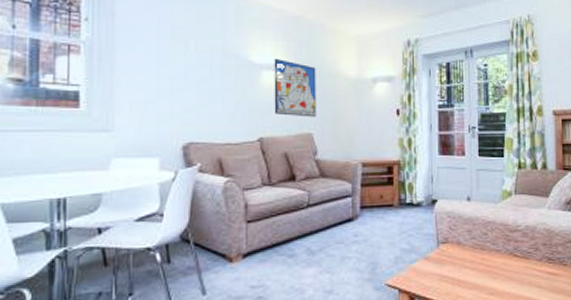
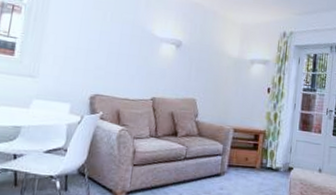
wall art: present [274,58,317,117] -> none [167,34,206,86]

